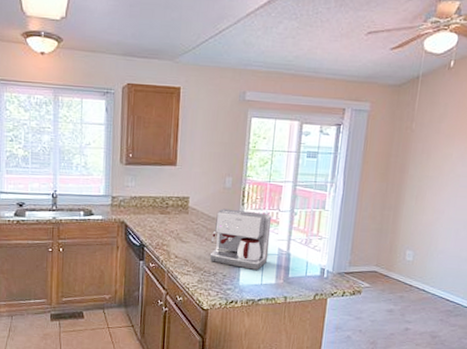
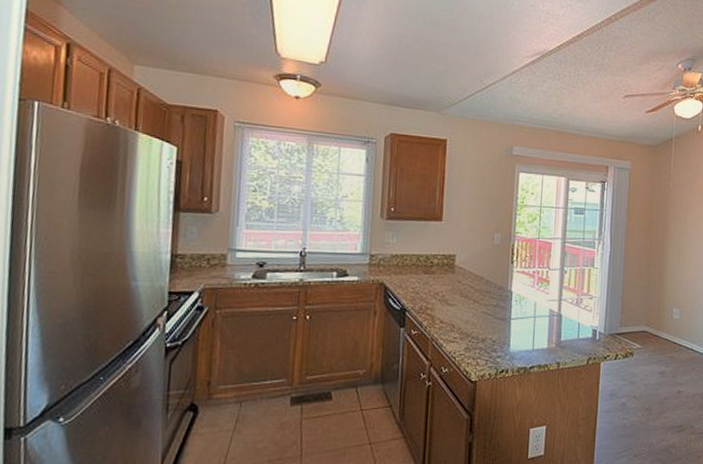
coffee maker: present [210,208,272,270] -> none [478,267,542,334]

